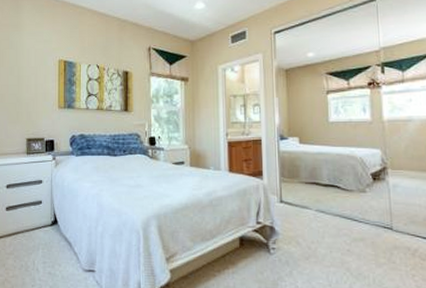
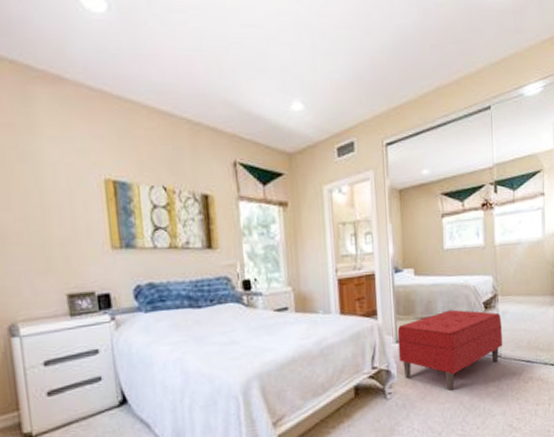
bench: none [282,178,393,256] -> present [397,309,502,392]

